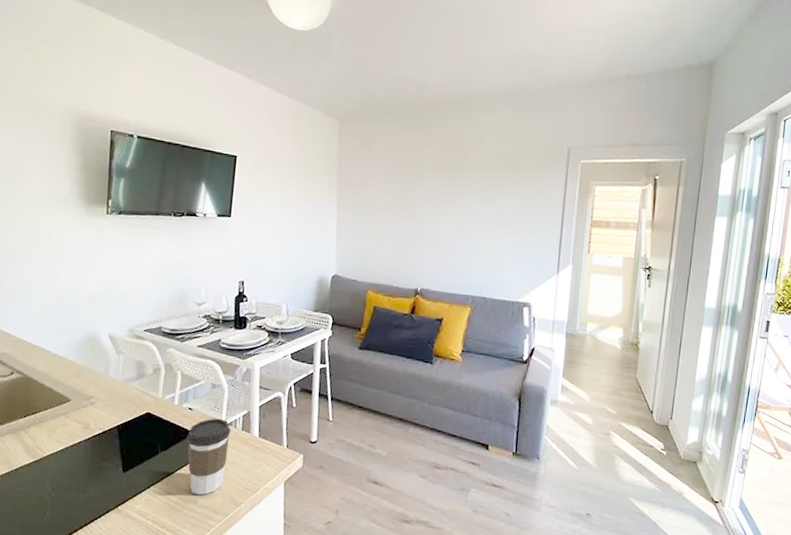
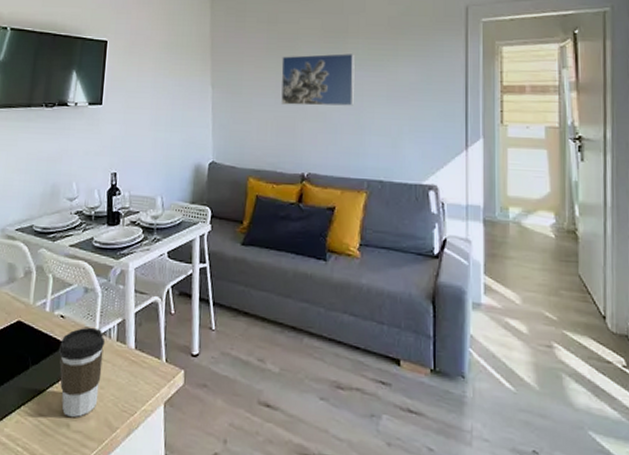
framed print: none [401,182,469,231] -> present [281,53,355,106]

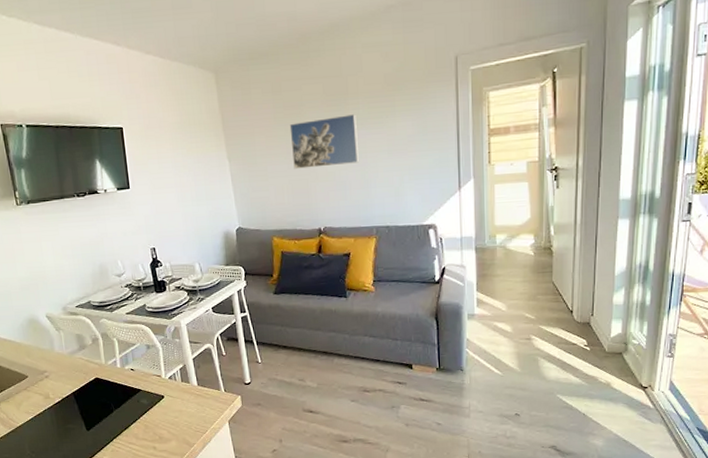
coffee cup: present [58,327,106,417] -> none [134,374,175,441]

